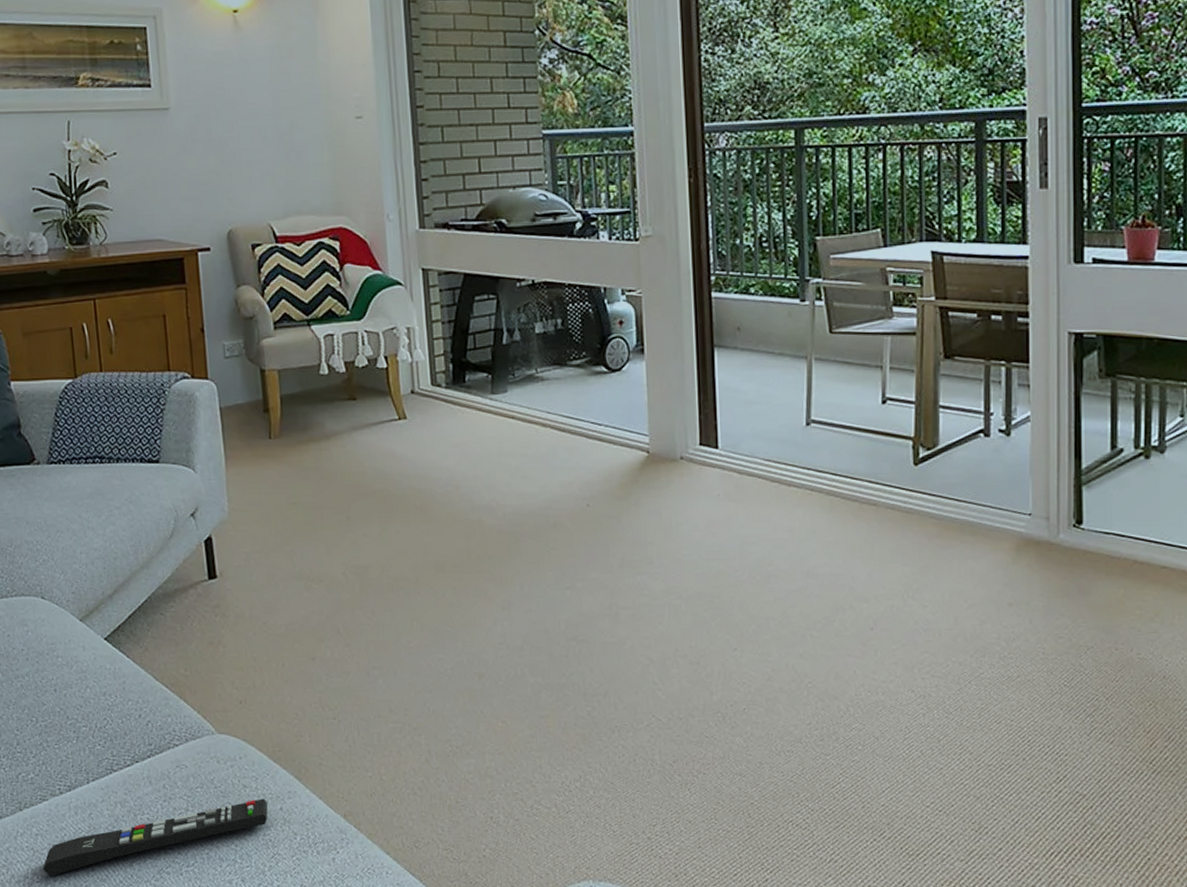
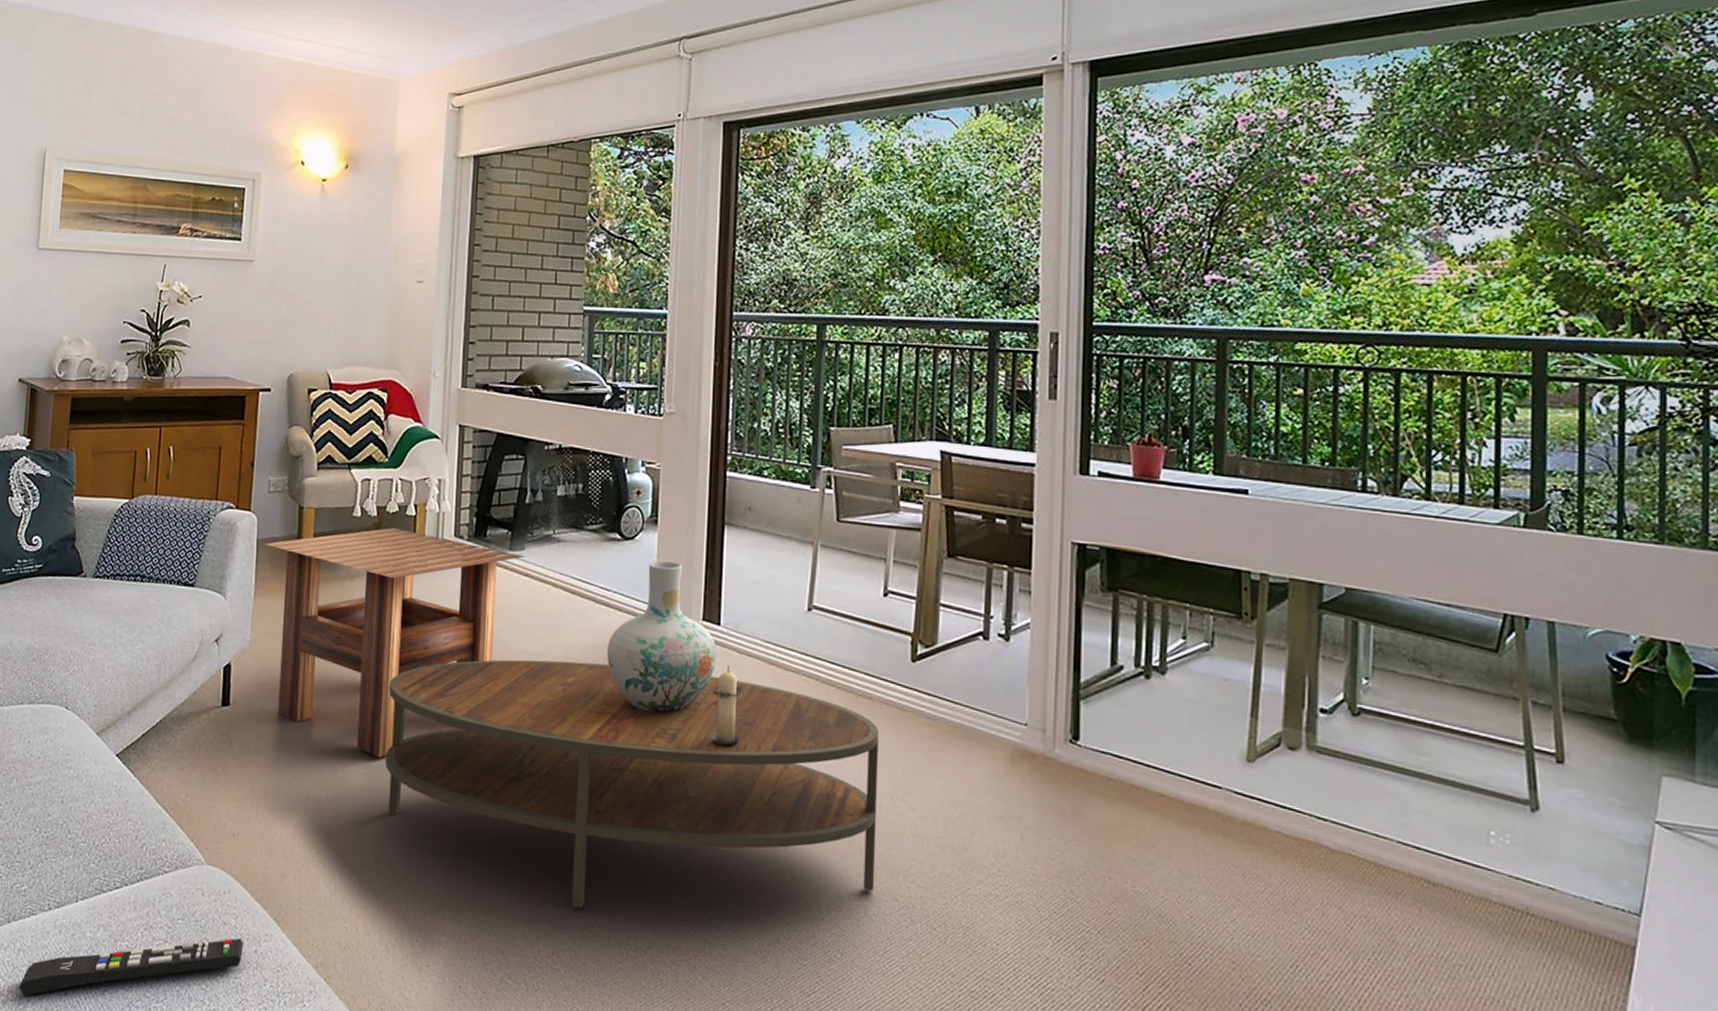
side table: none [228,383,509,613] -> present [264,528,525,758]
coffee table: none [382,498,891,733] -> present [385,659,880,909]
vase: none [604,390,718,541] -> present [607,561,718,713]
candle: none [715,488,749,565] -> present [711,666,743,746]

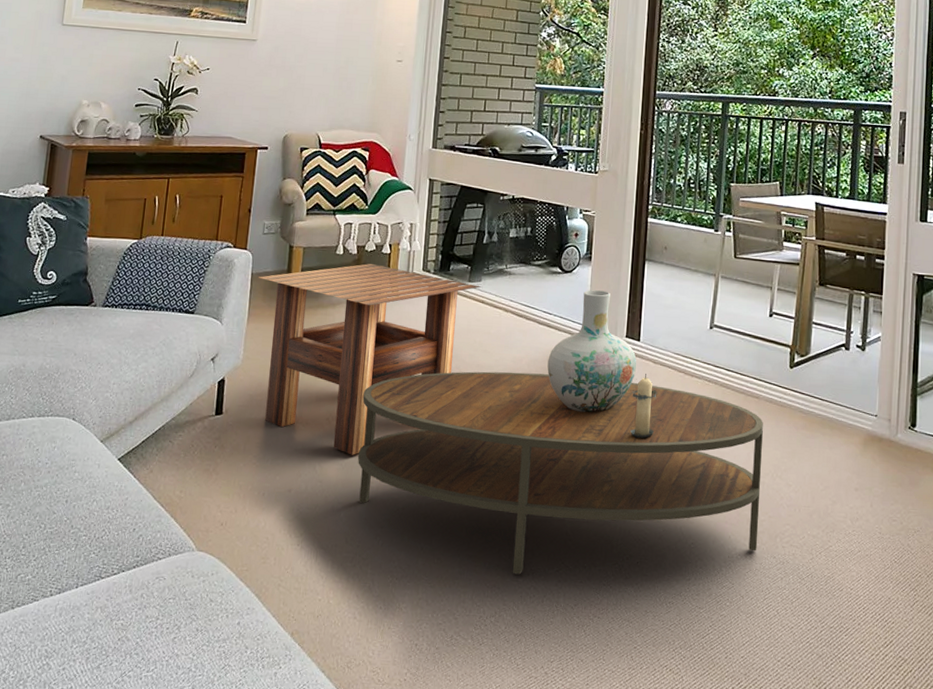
remote control: present [19,938,244,996] -> none [20,612,229,673]

